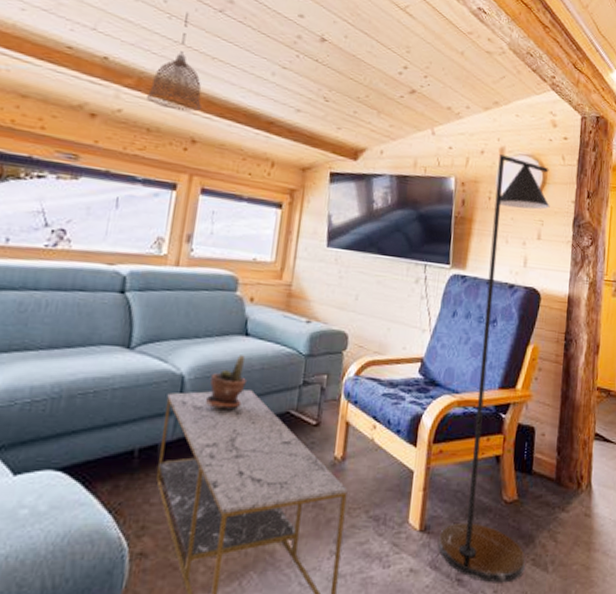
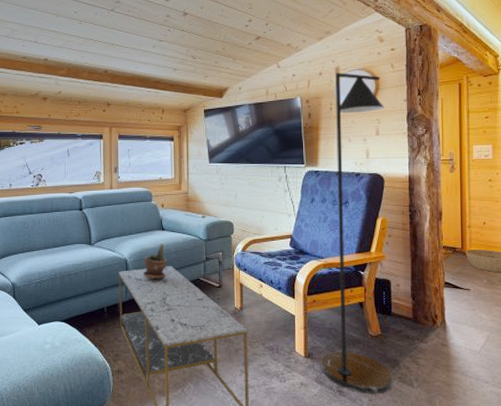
pendant lamp: present [147,12,203,112] -> none [75,16,111,86]

